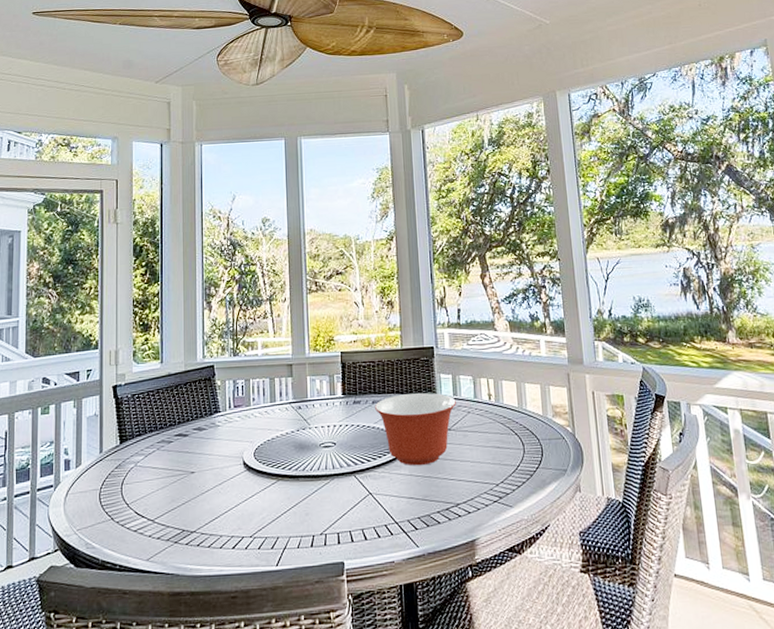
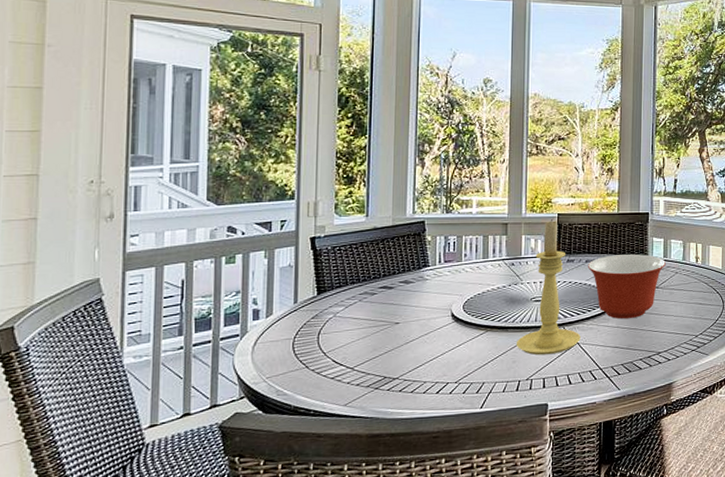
candle holder: none [307,357,373,507] -> present [516,218,581,355]

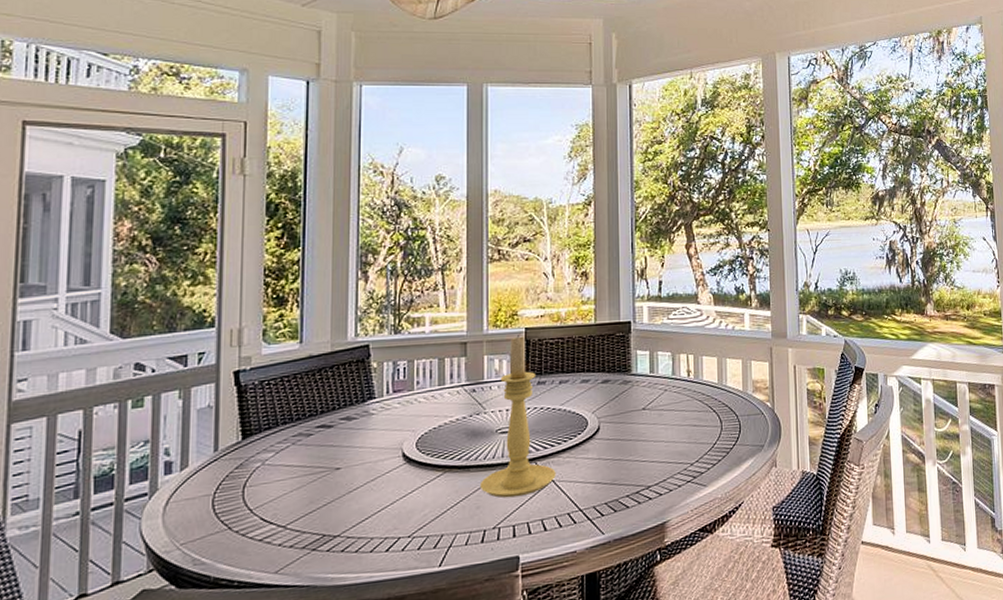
mixing bowl: present [587,254,666,319] -> none [561,370,652,449]

